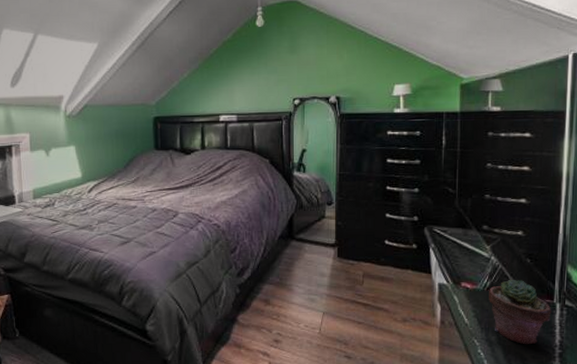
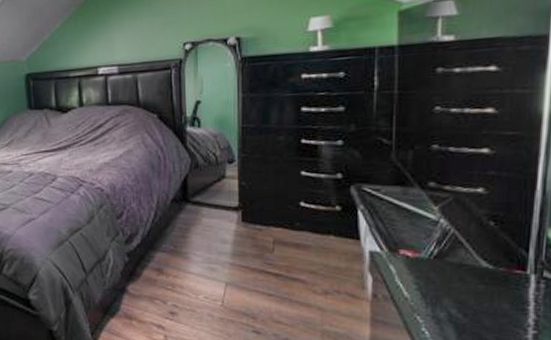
potted succulent: present [489,280,552,345] -> none [436,247,524,324]

